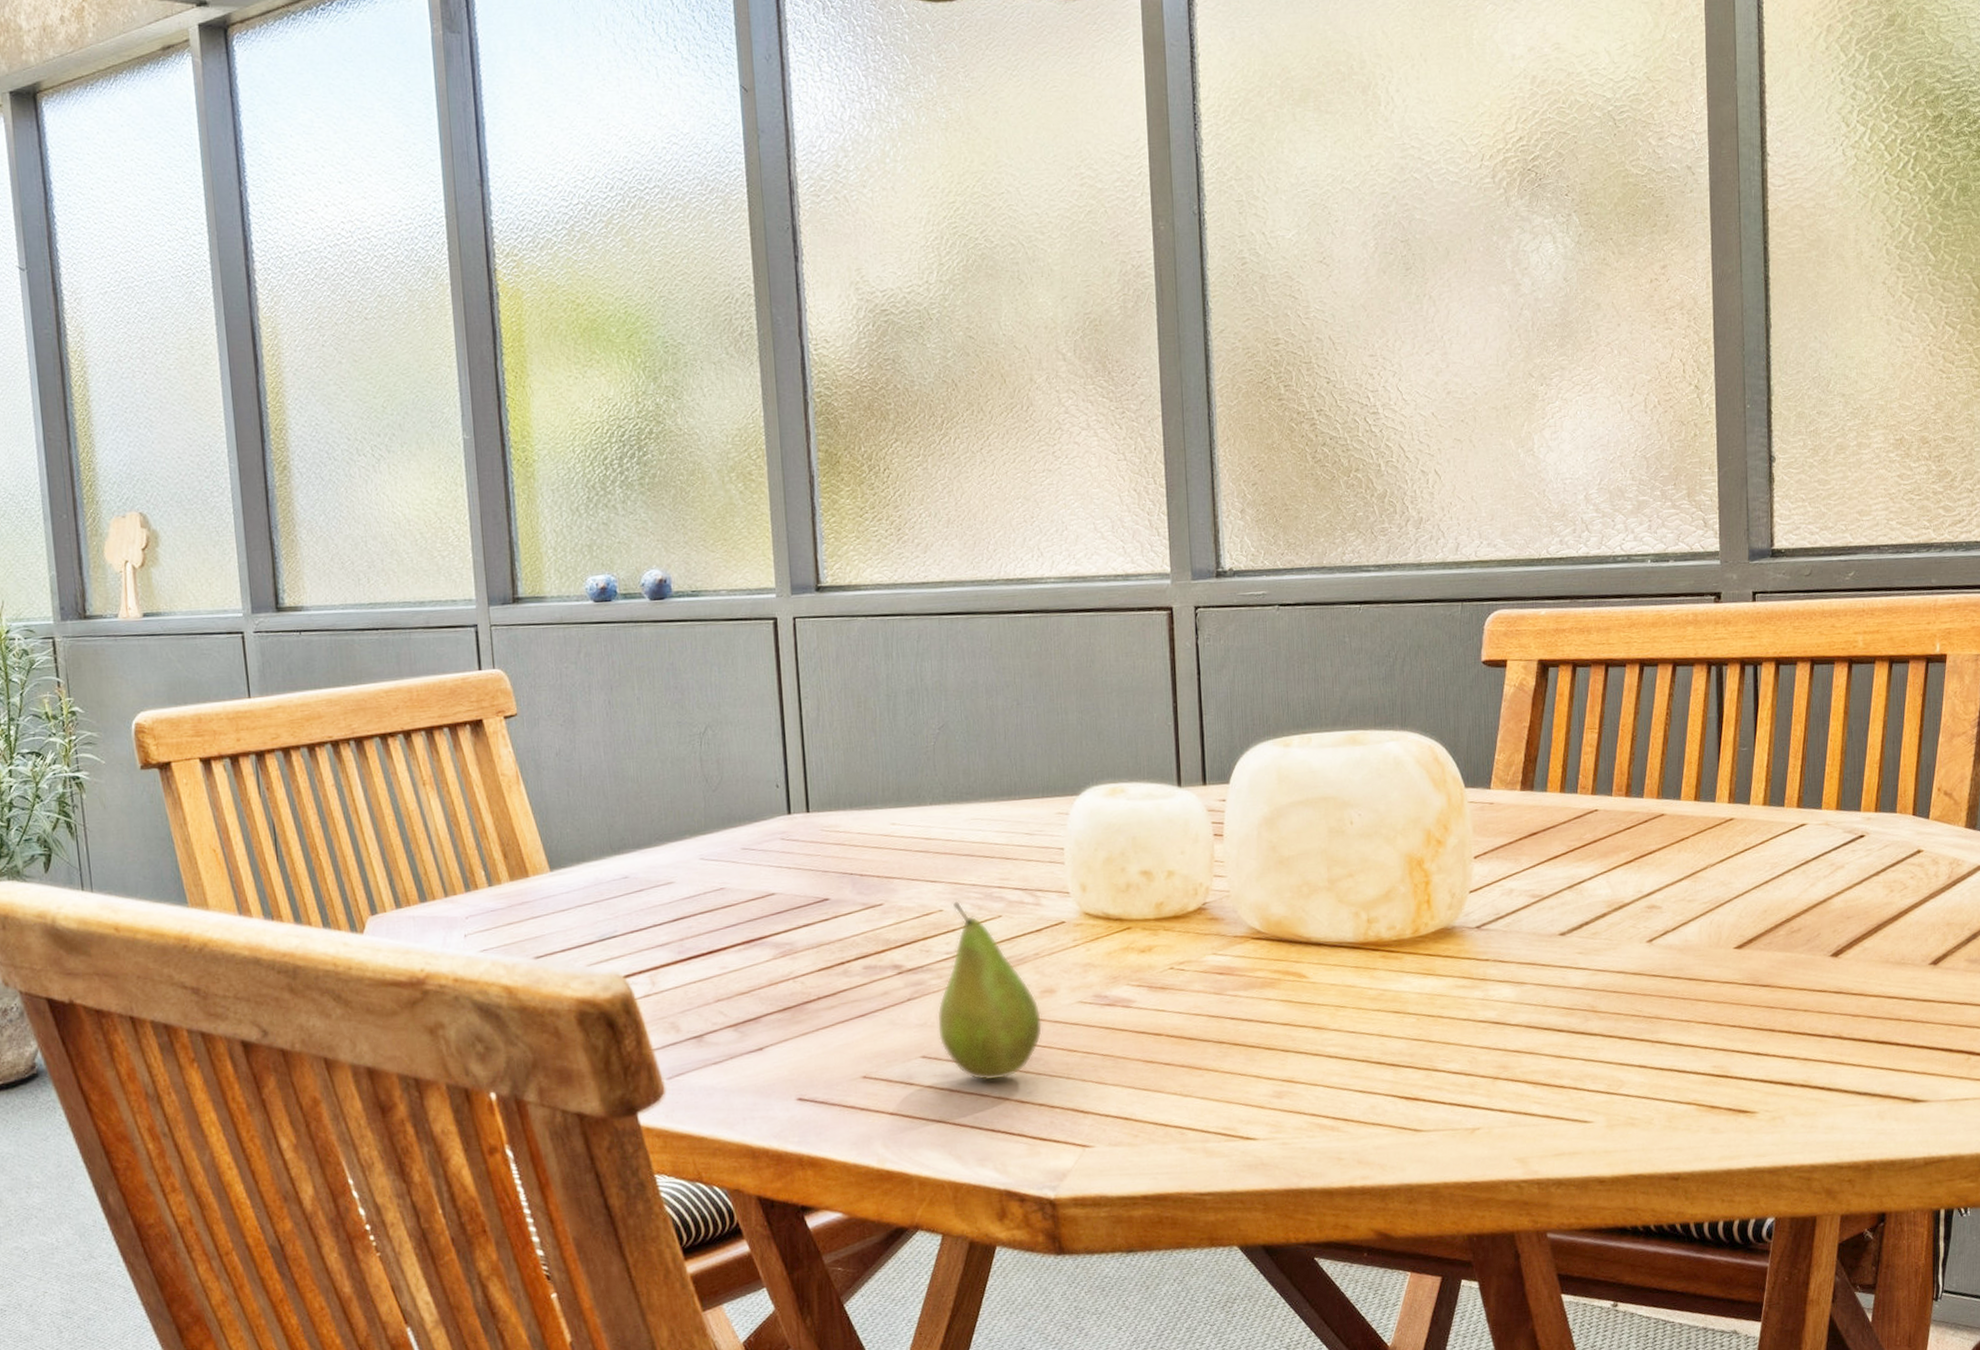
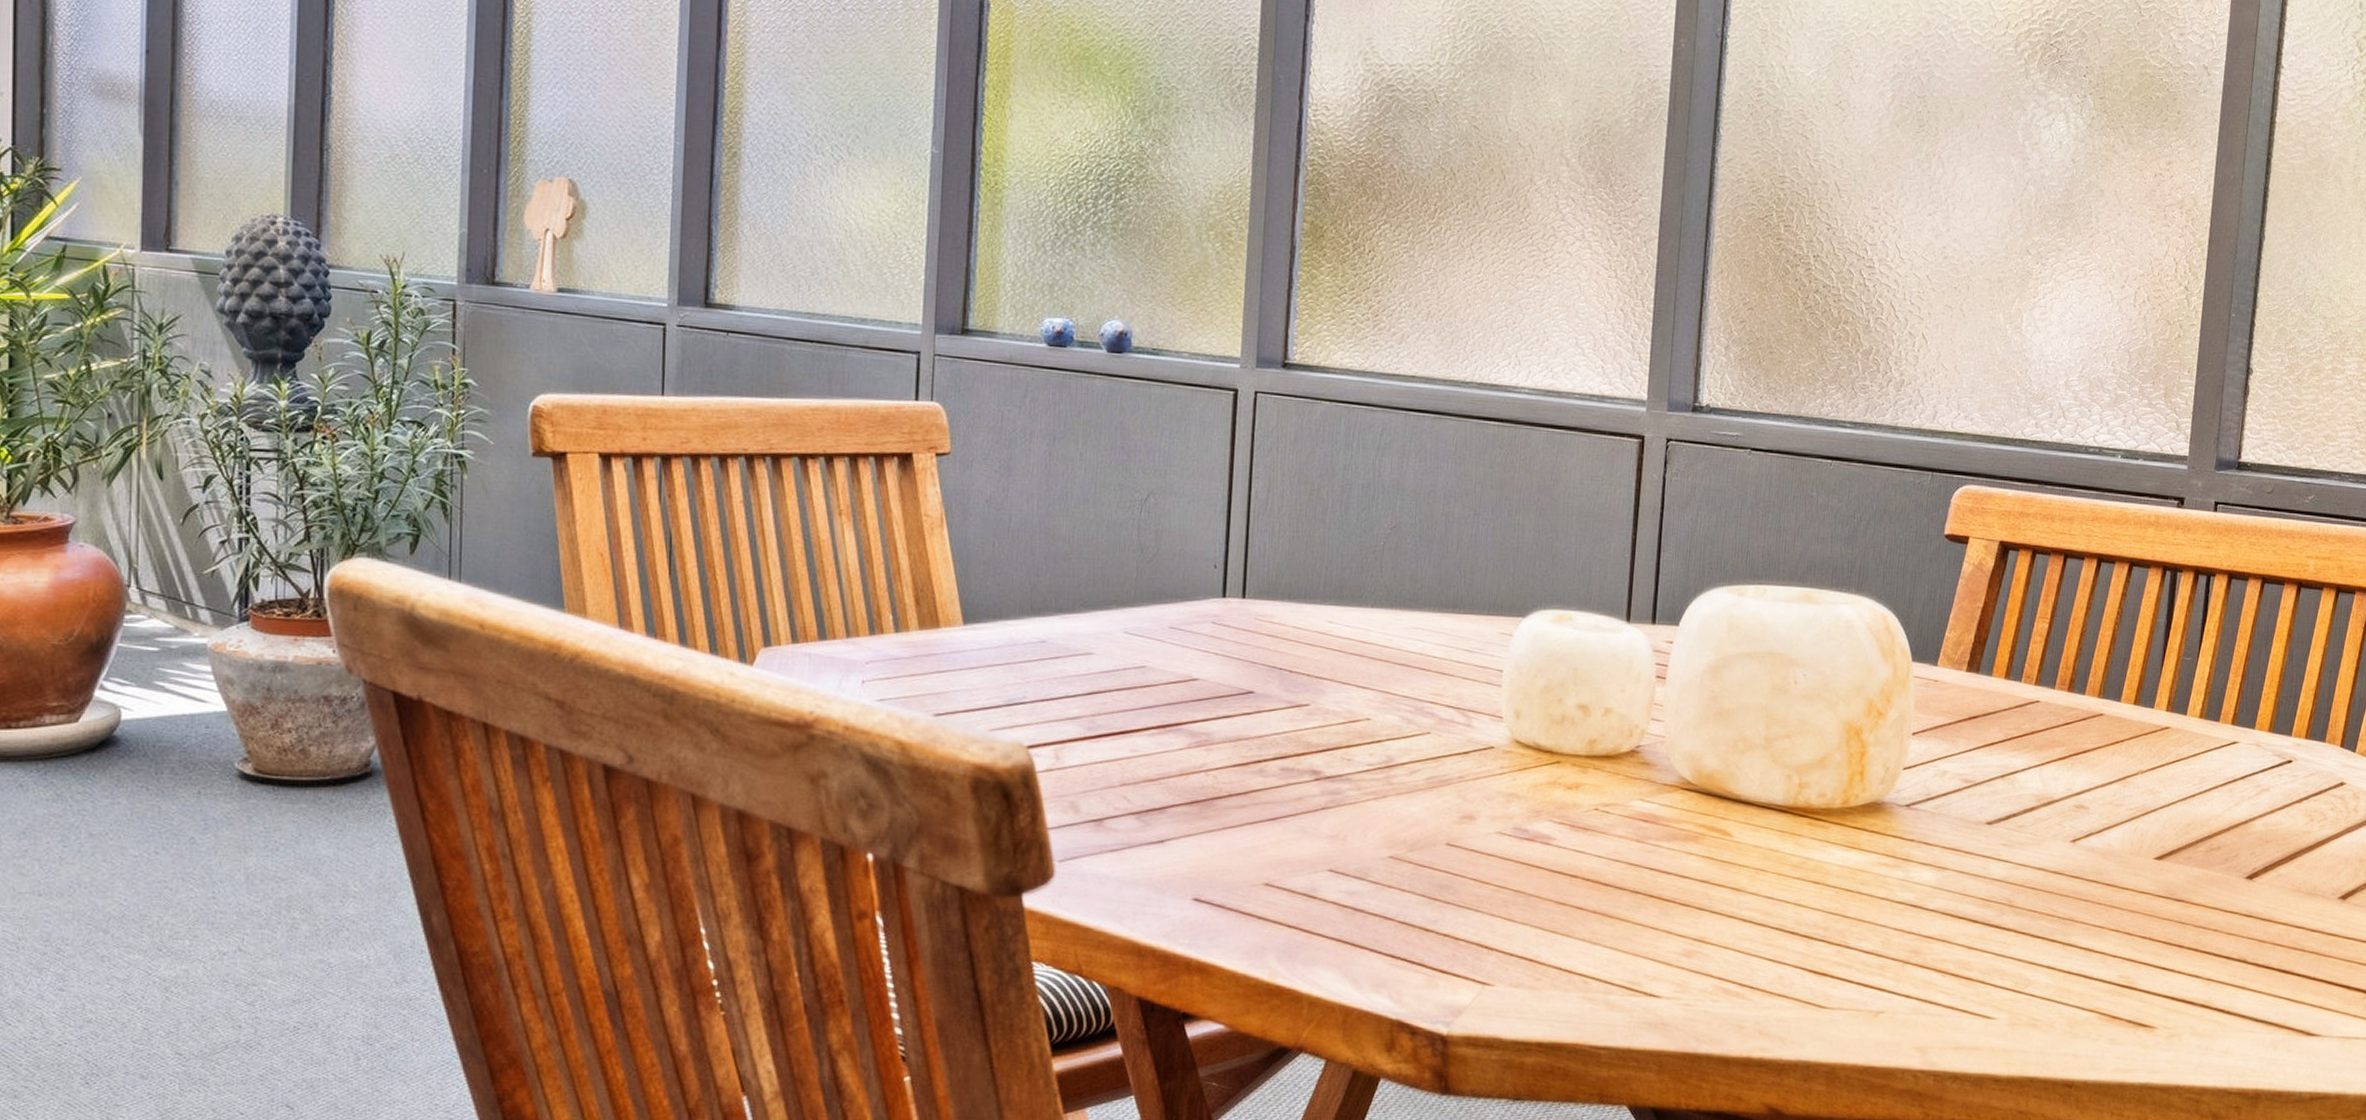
fruit: present [936,901,1043,1081] -> none [1348,711,1458,905]

